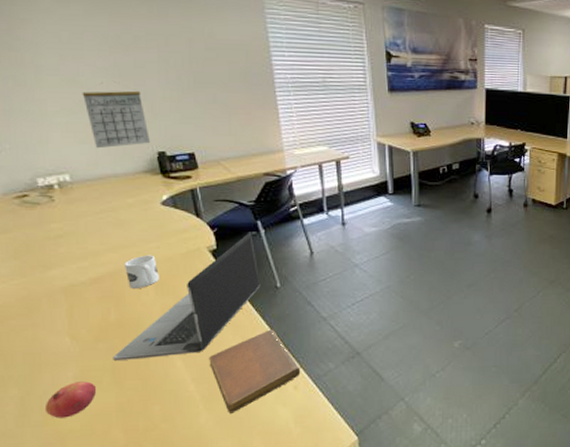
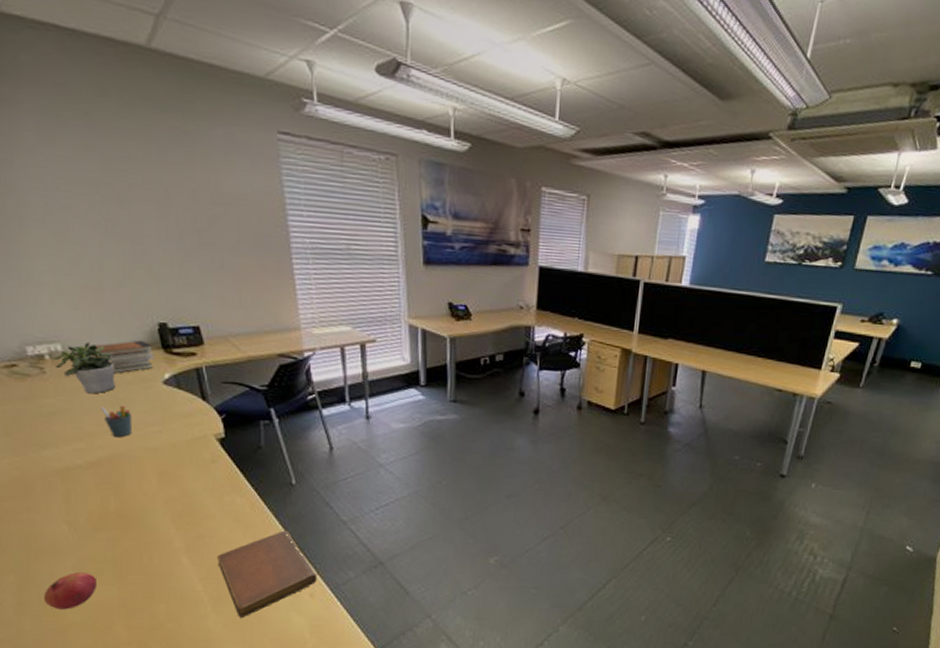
potted plant: none [62,171,118,217] -> present [54,341,115,394]
calendar: present [82,82,150,149] -> none [72,238,149,316]
book stack: none [91,167,155,198] -> present [85,340,156,374]
pen holder: none [104,225,132,255] -> present [101,405,132,438]
laptop computer: present [113,233,261,360] -> none [114,421,274,553]
mug: present [125,255,159,288] -> none [124,439,162,476]

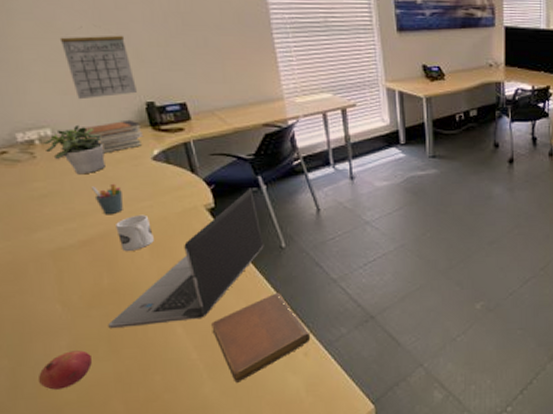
calendar: none [72,238,149,316] -> present [59,26,137,100]
laptop computer: none [114,421,274,553] -> present [108,189,264,328]
mug: none [124,439,162,476] -> present [116,214,154,251]

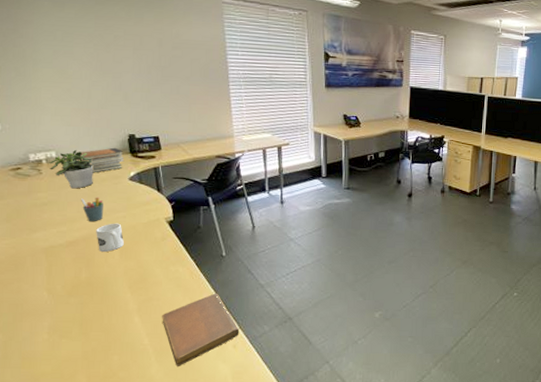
pomegranate: present [37,350,92,390] -> none [23,331,66,362]
calendar: present [59,26,137,100] -> none [69,74,123,131]
laptop computer: present [108,189,264,328] -> none [82,207,209,314]

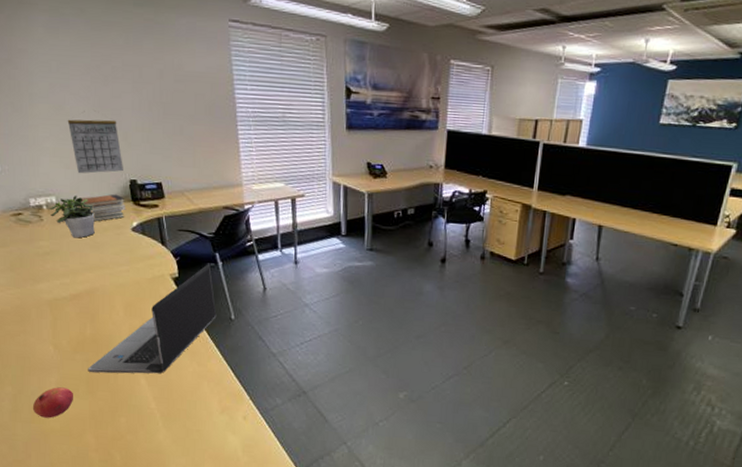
pomegranate: none [23,331,66,362] -> present [32,387,73,418]
calendar: none [69,74,123,131] -> present [67,111,123,174]
pen holder: present [81,197,103,222] -> none [83,248,106,275]
laptop computer: none [82,207,209,314] -> present [88,264,217,374]
mug: present [96,223,124,252] -> none [99,277,128,308]
notebook: present [162,293,240,366] -> none [169,359,250,434]

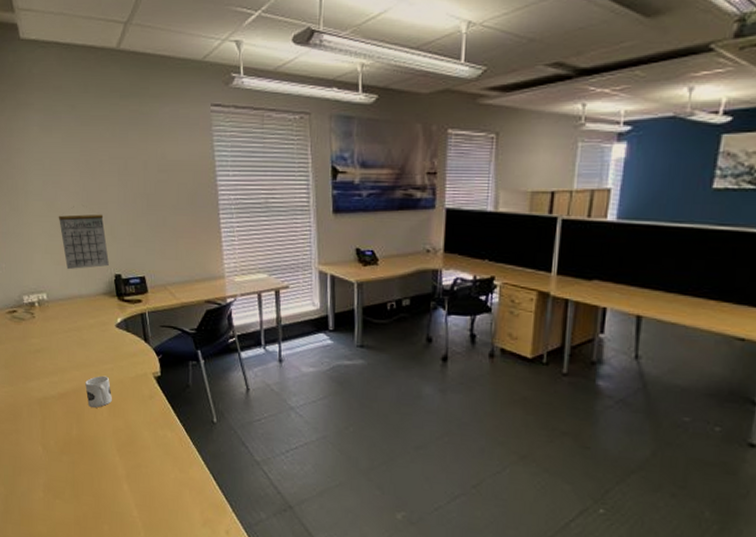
pomegranate: present [32,387,73,418] -> none [22,489,59,522]
potted plant: present [49,195,95,238] -> none [41,291,82,335]
book stack: present [73,194,127,222] -> none [62,289,111,318]
laptop computer: present [88,264,217,374] -> none [73,362,199,480]
mug: none [99,277,128,308] -> present [85,375,112,408]

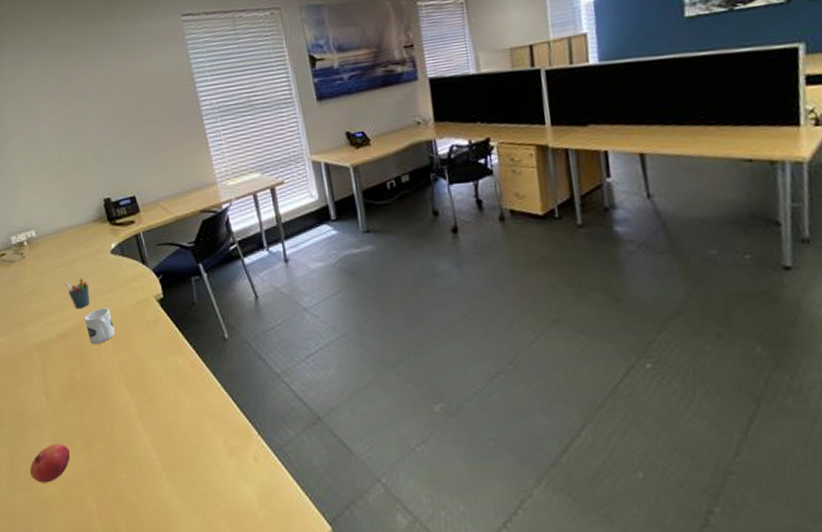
pomegranate: none [22,489,59,522] -> present [29,444,70,483]
calendar: present [58,206,109,270] -> none [39,136,96,202]
pen holder: none [71,345,92,374] -> present [66,278,90,309]

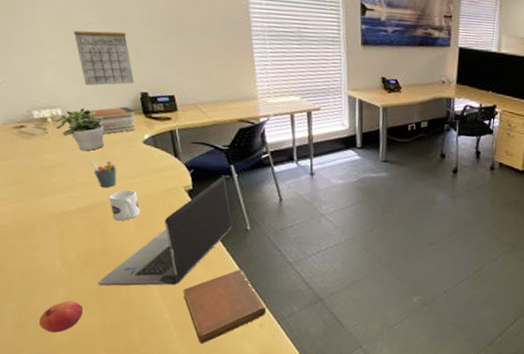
potted plant: none [30,224,75,271] -> present [55,107,104,151]
calendar: none [39,136,96,202] -> present [73,22,134,86]
book stack: none [52,216,104,250] -> present [81,106,138,135]
laptop computer: none [81,278,209,422] -> present [98,176,232,286]
notebook: none [167,388,260,487] -> present [183,269,267,344]

